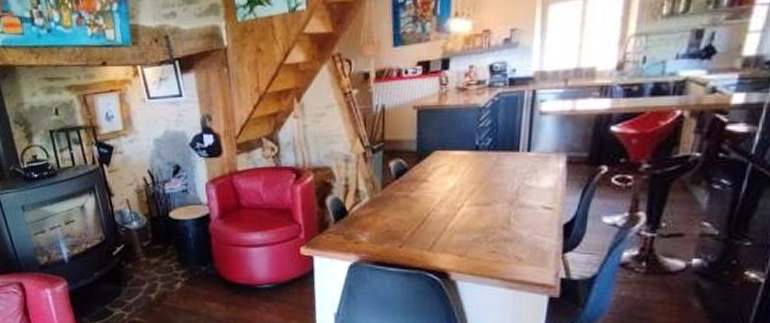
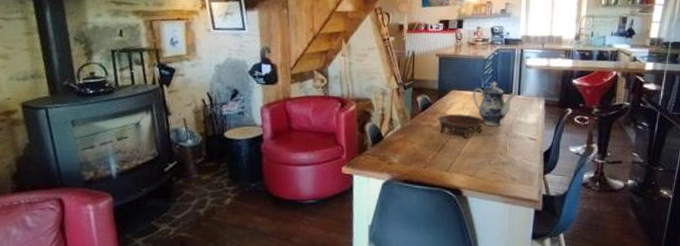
bowl: none [416,180,481,211] -> present [438,113,486,139]
teapot: none [463,135,524,194] -> present [473,81,516,127]

